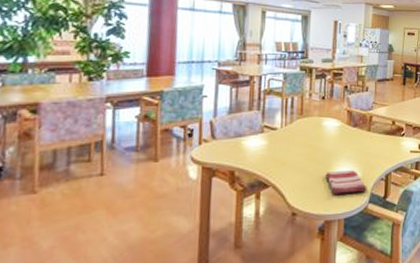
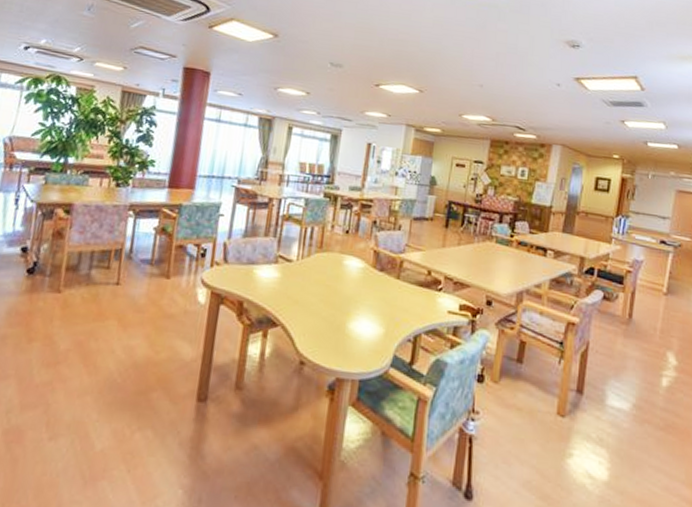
dish towel: present [326,170,367,195] -> none [342,320,390,352]

